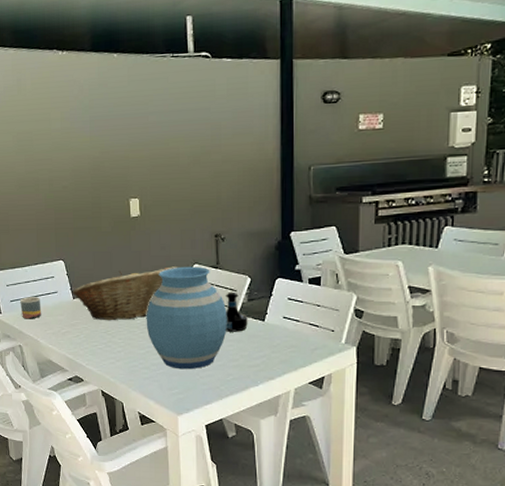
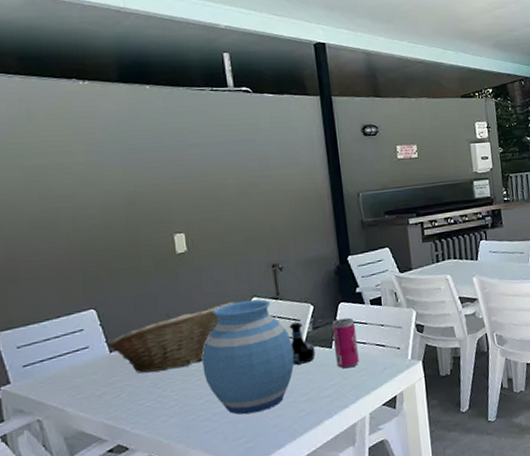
mug: present [20,297,42,319] -> none [37,356,68,386]
beverage can: none [266,294,290,343] -> present [331,317,359,369]

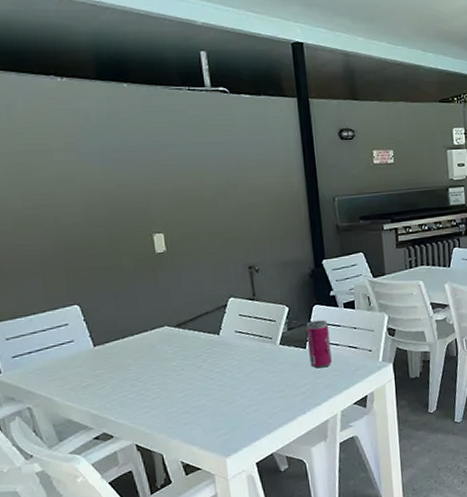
fruit basket: present [108,302,235,374] -> none [92,301,213,367]
vase: present [202,299,294,415] -> none [181,299,270,409]
tequila bottle: present [289,321,316,365] -> none [265,322,290,364]

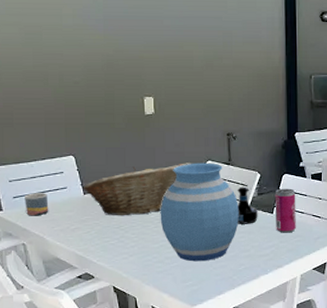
mug: none [25,349,55,376] -> present [24,193,49,216]
fruit basket: none [92,301,213,367] -> present [82,163,192,216]
vase: none [181,299,270,409] -> present [160,163,239,262]
tequila bottle: none [265,322,290,364] -> present [236,186,258,224]

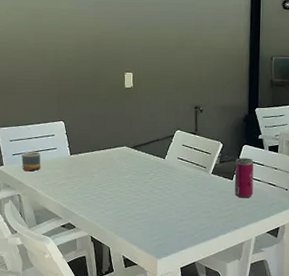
fruit basket: present [82,163,192,216] -> none [69,131,163,176]
vase: present [160,163,239,262] -> none [133,131,202,220]
tequila bottle: present [236,186,258,224] -> none [200,154,219,188]

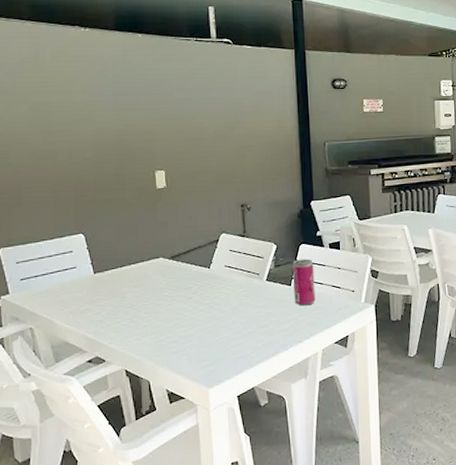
mug: present [21,152,41,172] -> none [32,273,58,299]

